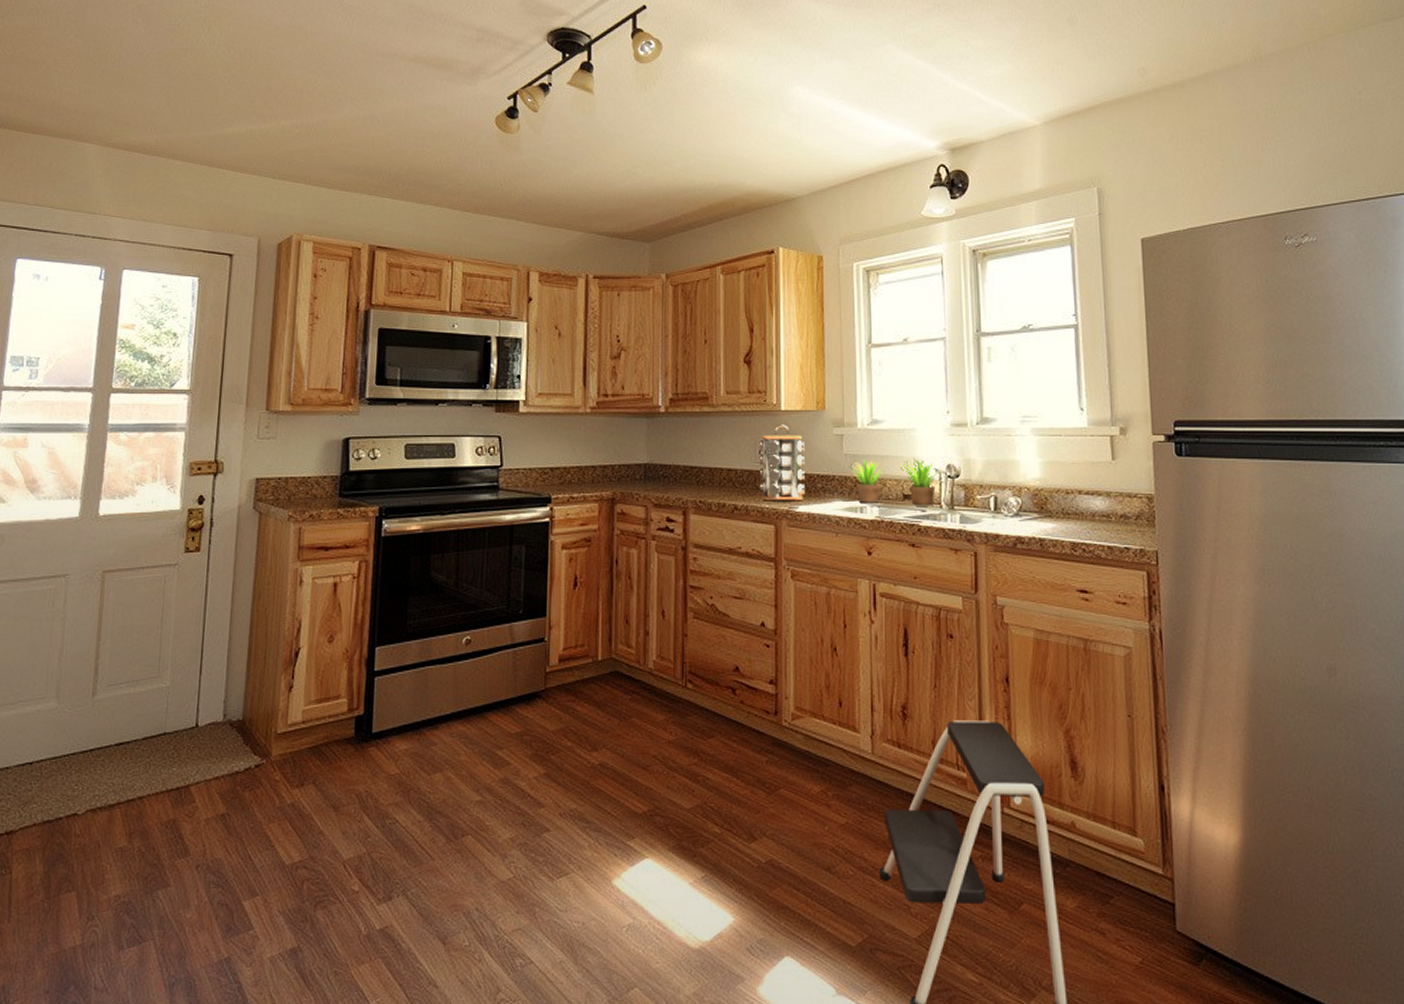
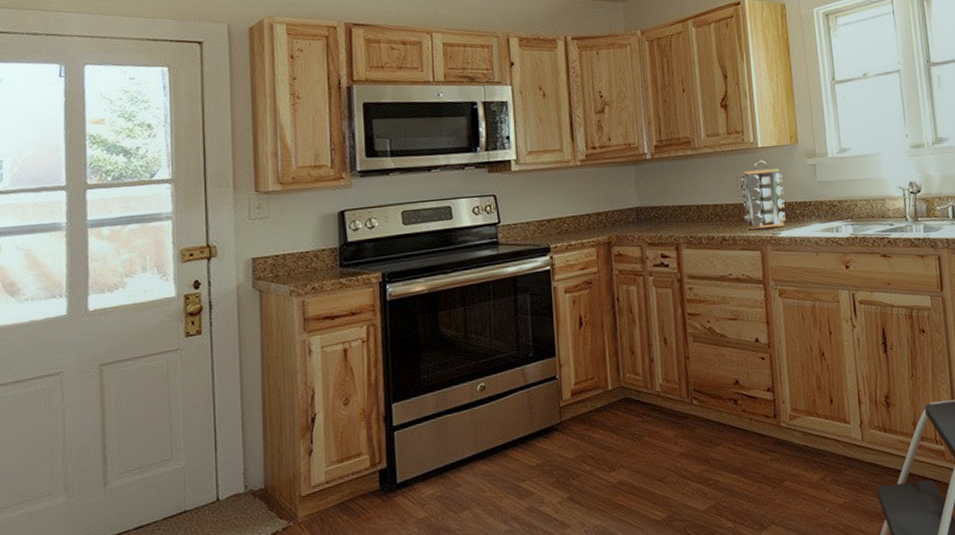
plant: present [852,458,937,506] -> none [826,180,901,224]

